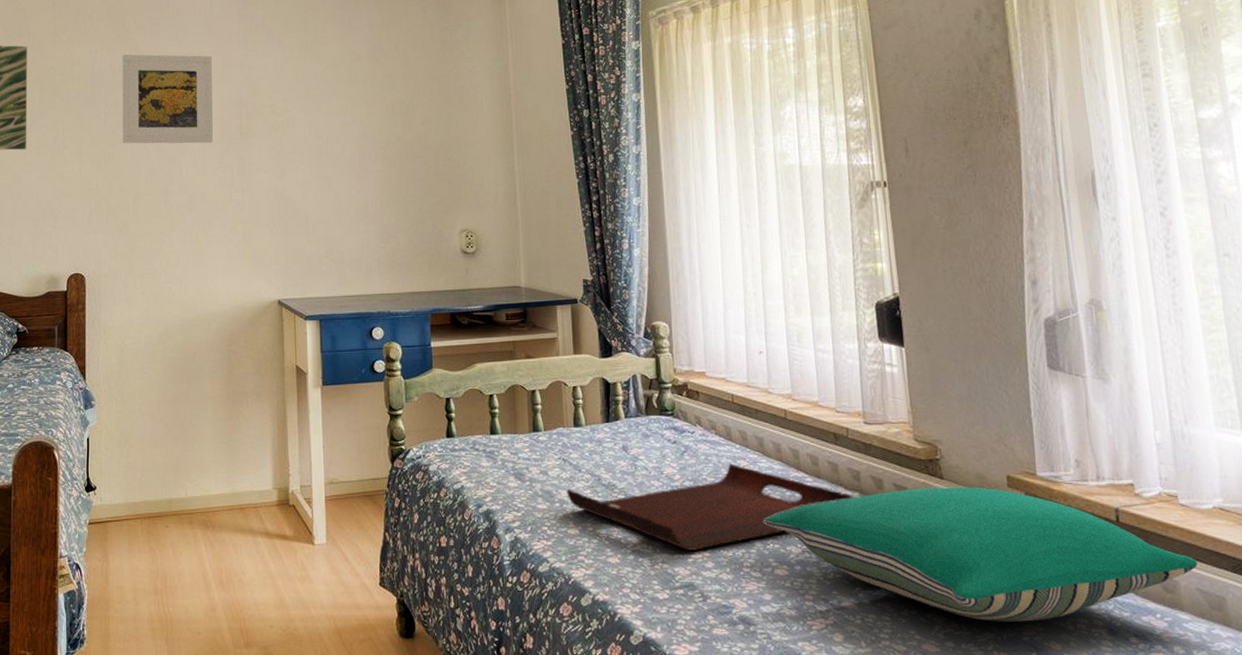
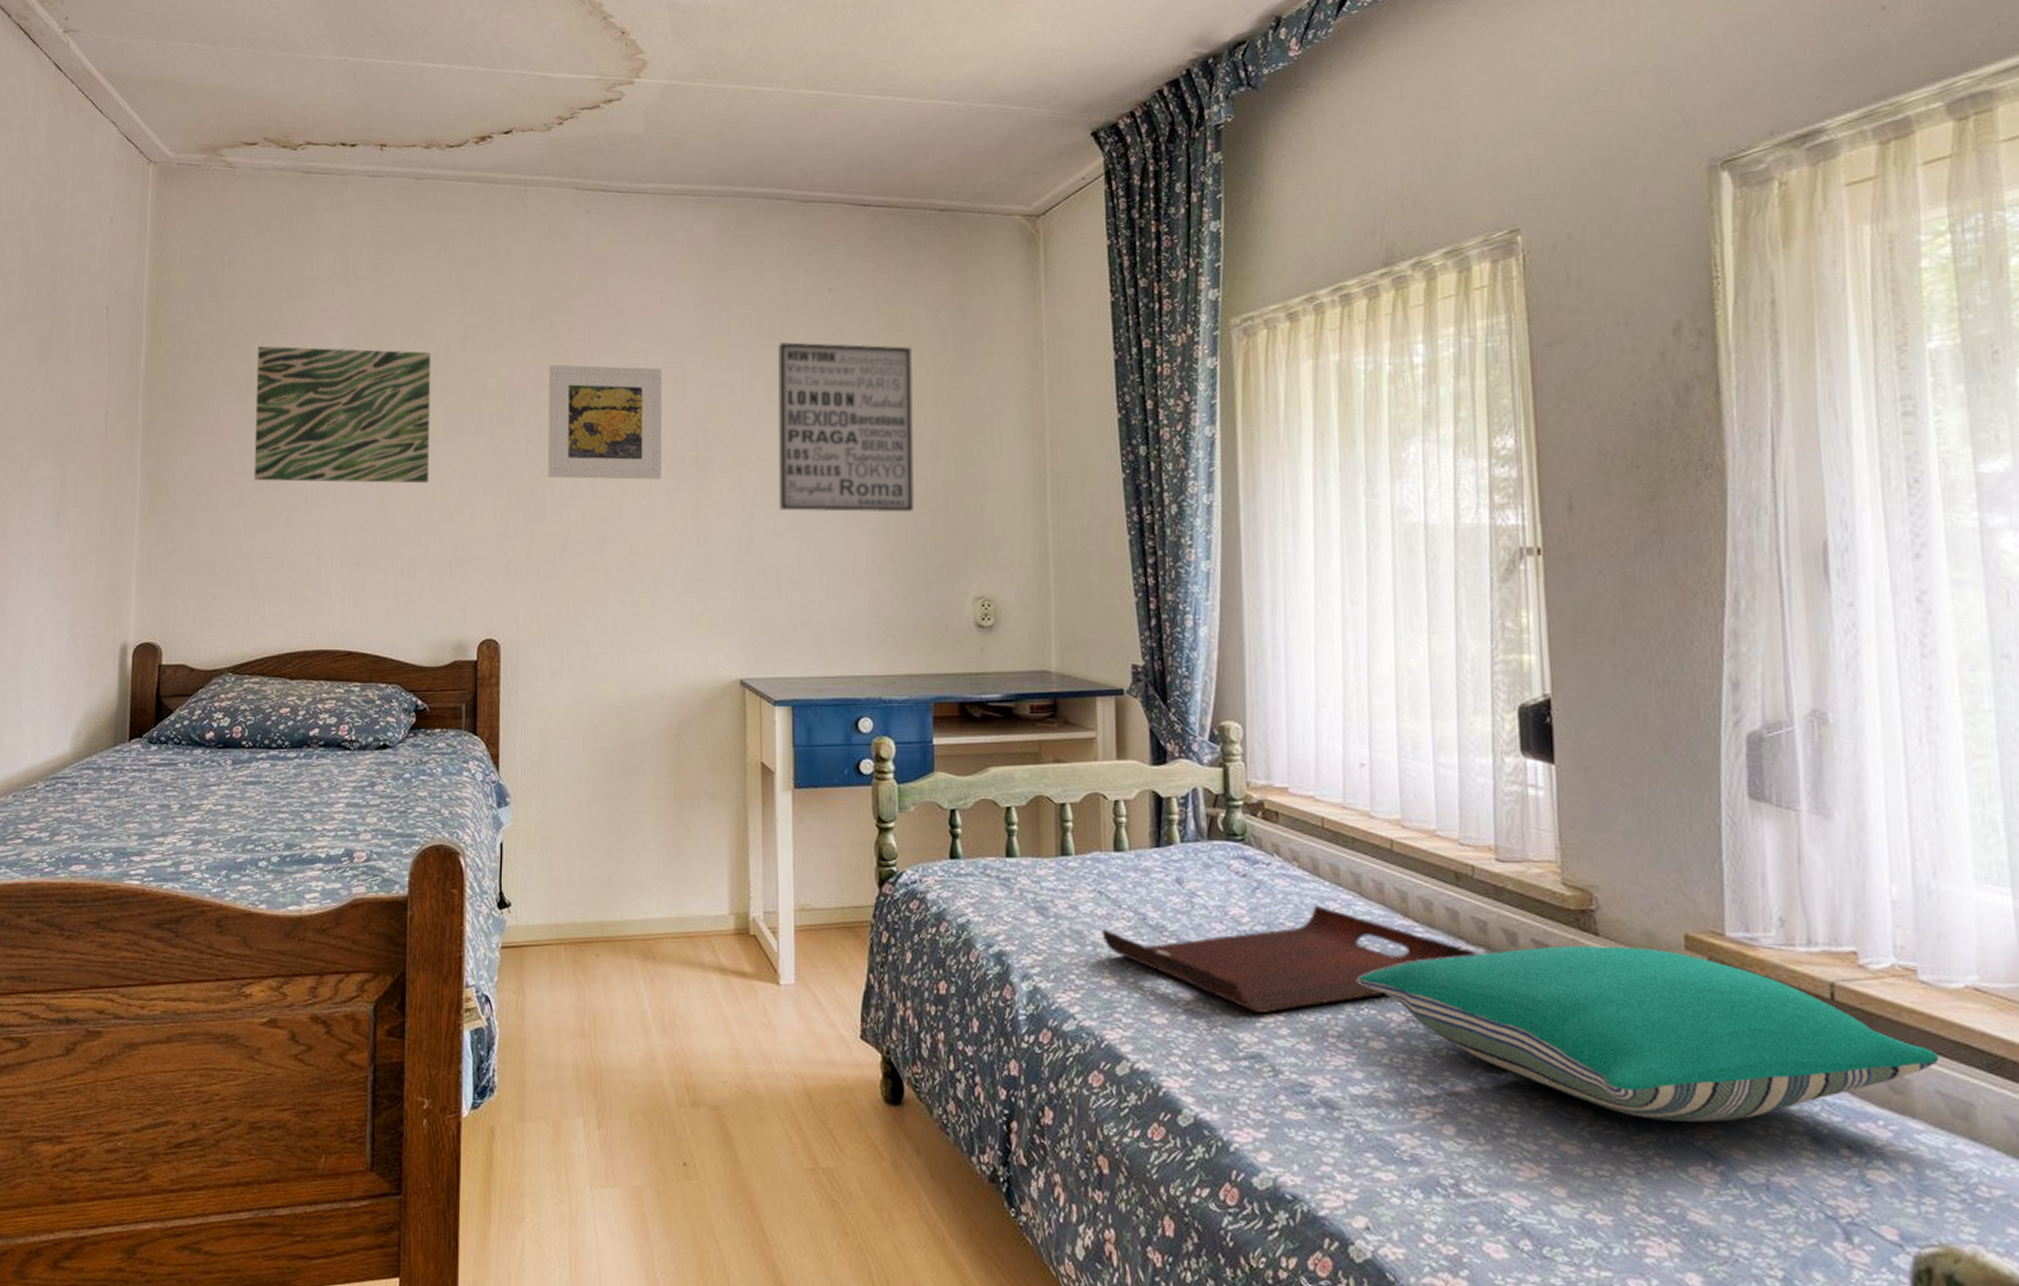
wall art: none [302,34,412,166] -> present [777,342,914,513]

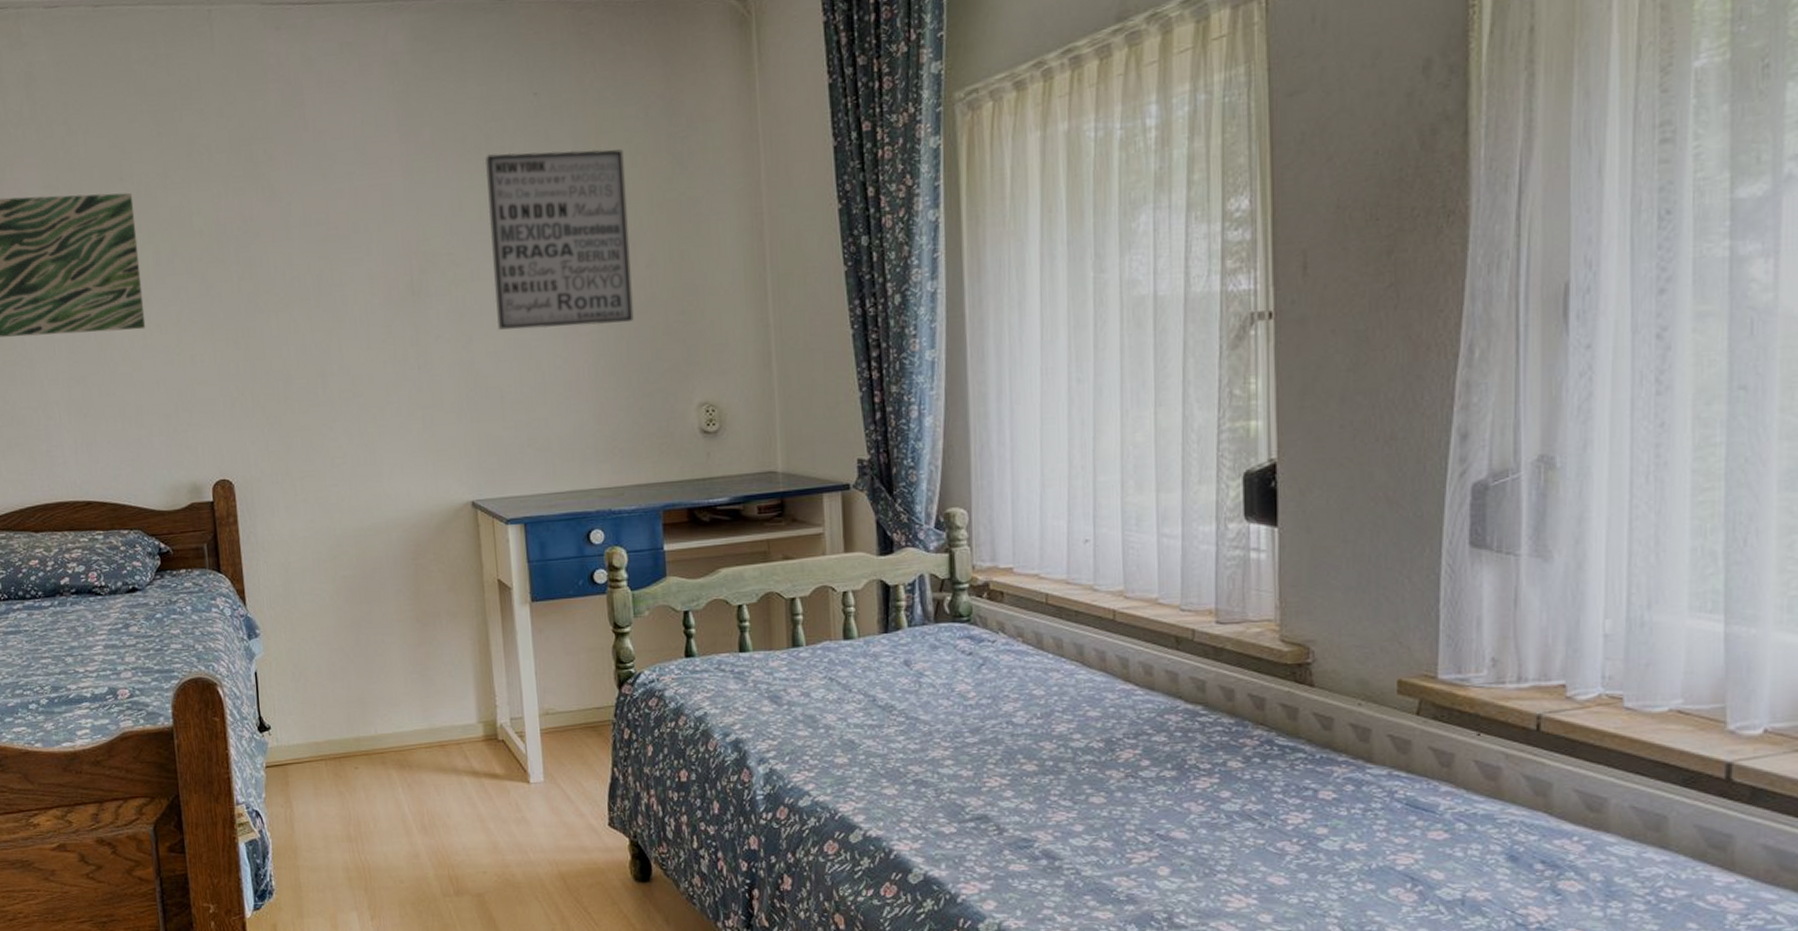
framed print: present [547,365,661,480] -> none [252,191,377,315]
serving tray: present [1102,905,1476,1013] -> none [833,676,1193,779]
pillow: present [1357,945,1940,1123] -> none [1079,694,1638,850]

